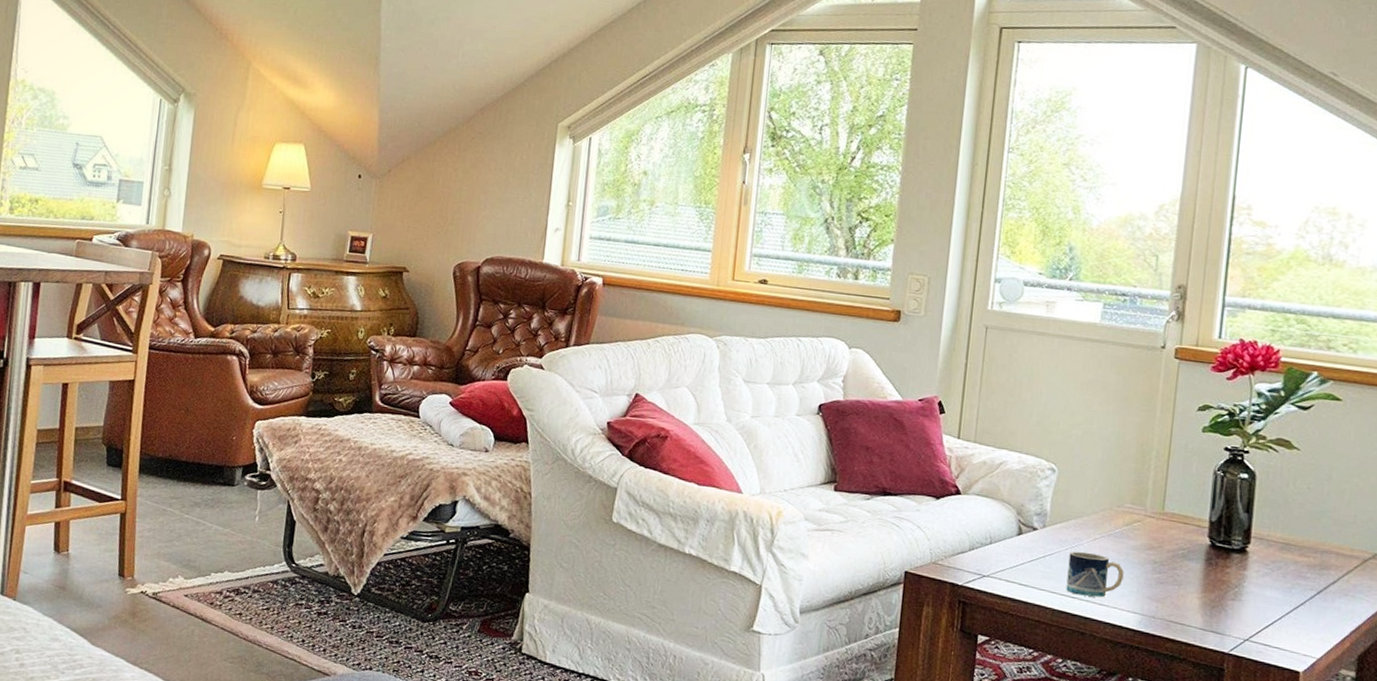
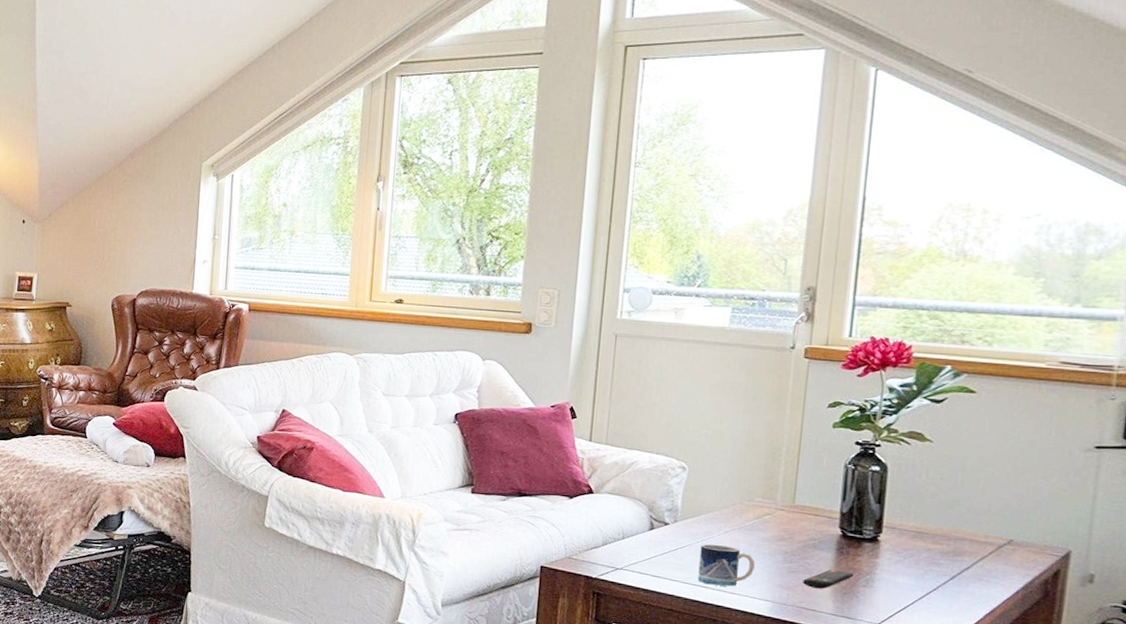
remote control: none [1172,581,1223,602] -> present [803,569,854,589]

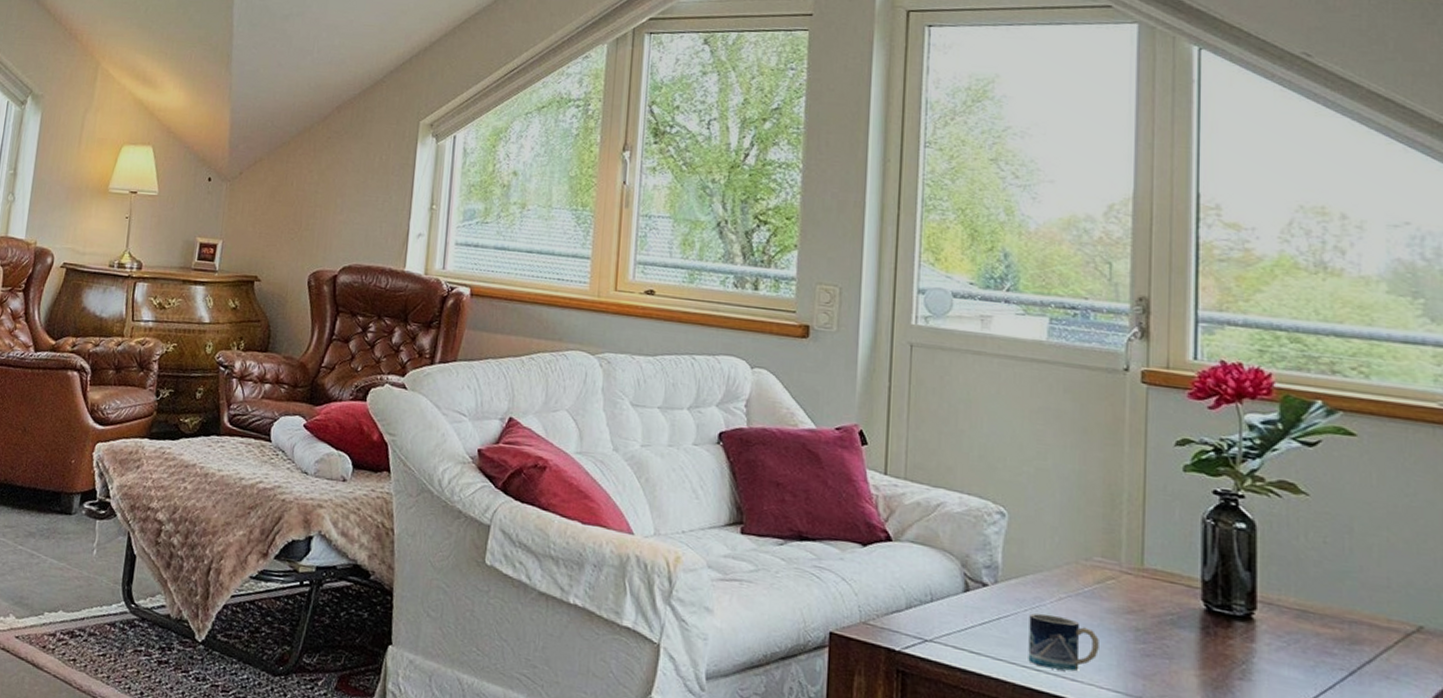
remote control: present [803,569,854,589] -> none [1162,654,1226,680]

